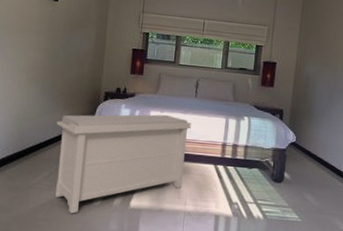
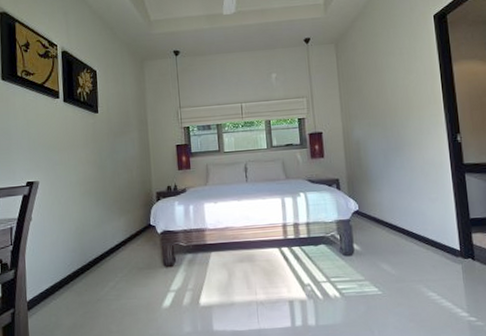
bench: present [54,114,191,214] -> none [114,204,249,321]

